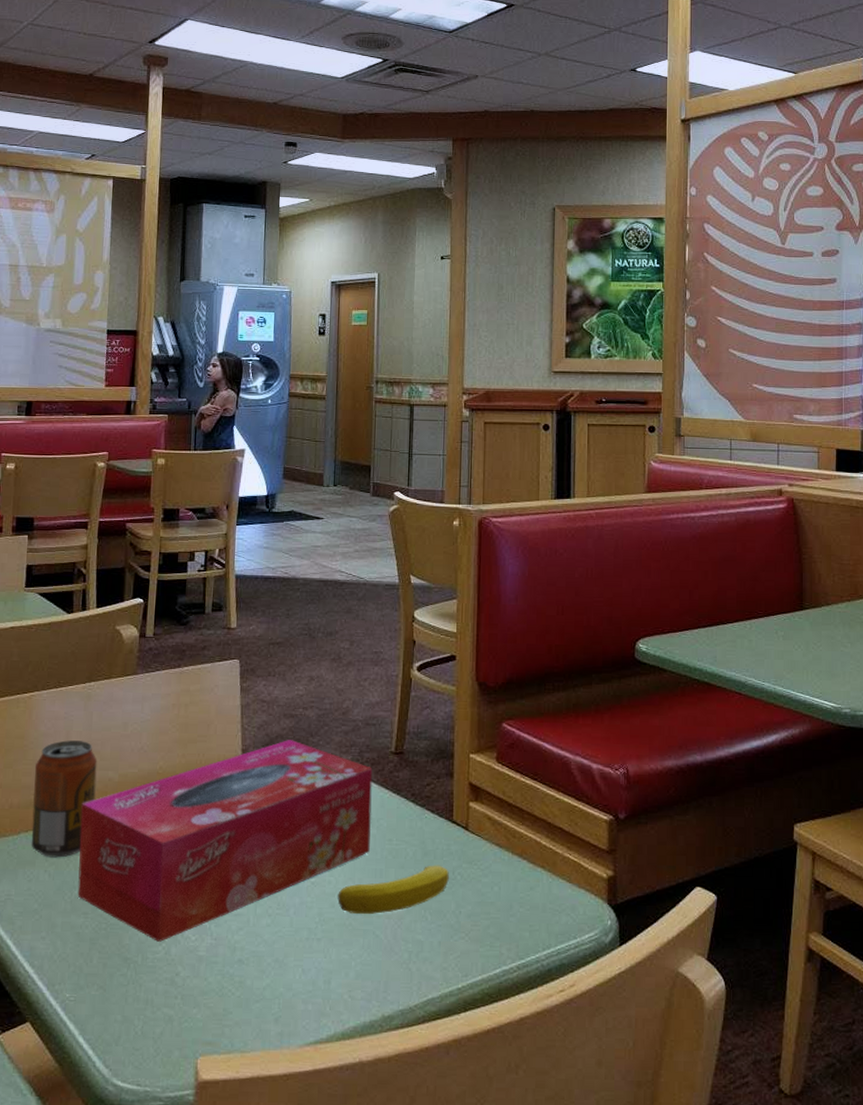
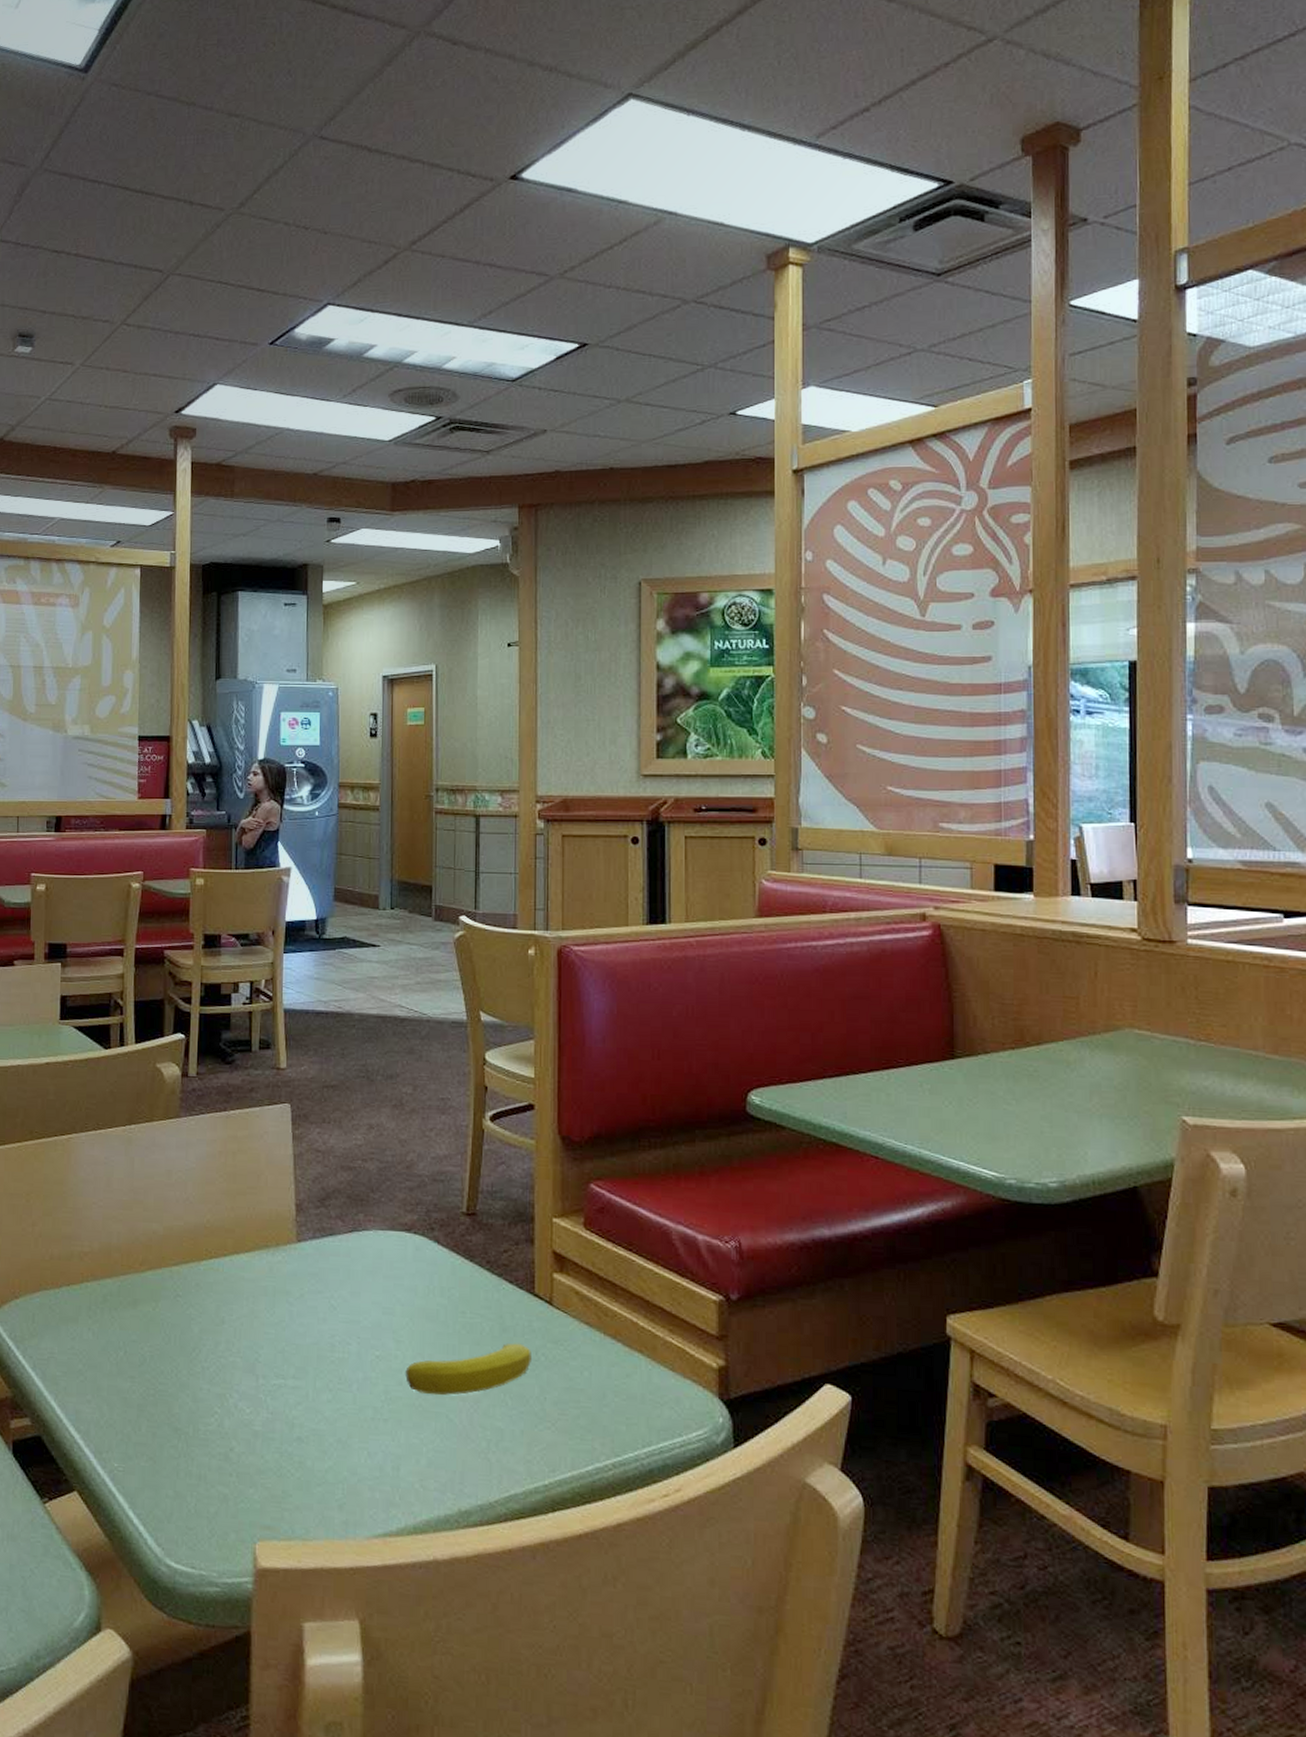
beverage can: present [31,740,97,858] -> none [73,1188,141,1315]
tissue box: present [77,740,373,942] -> none [123,1195,442,1413]

